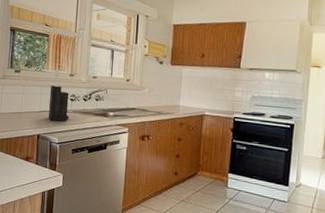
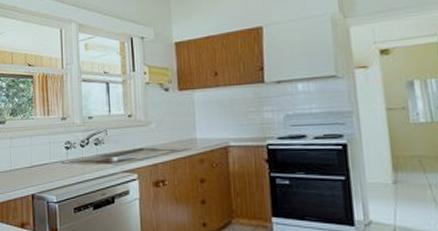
knife block: present [48,69,69,122] -> none [40,113,66,176]

